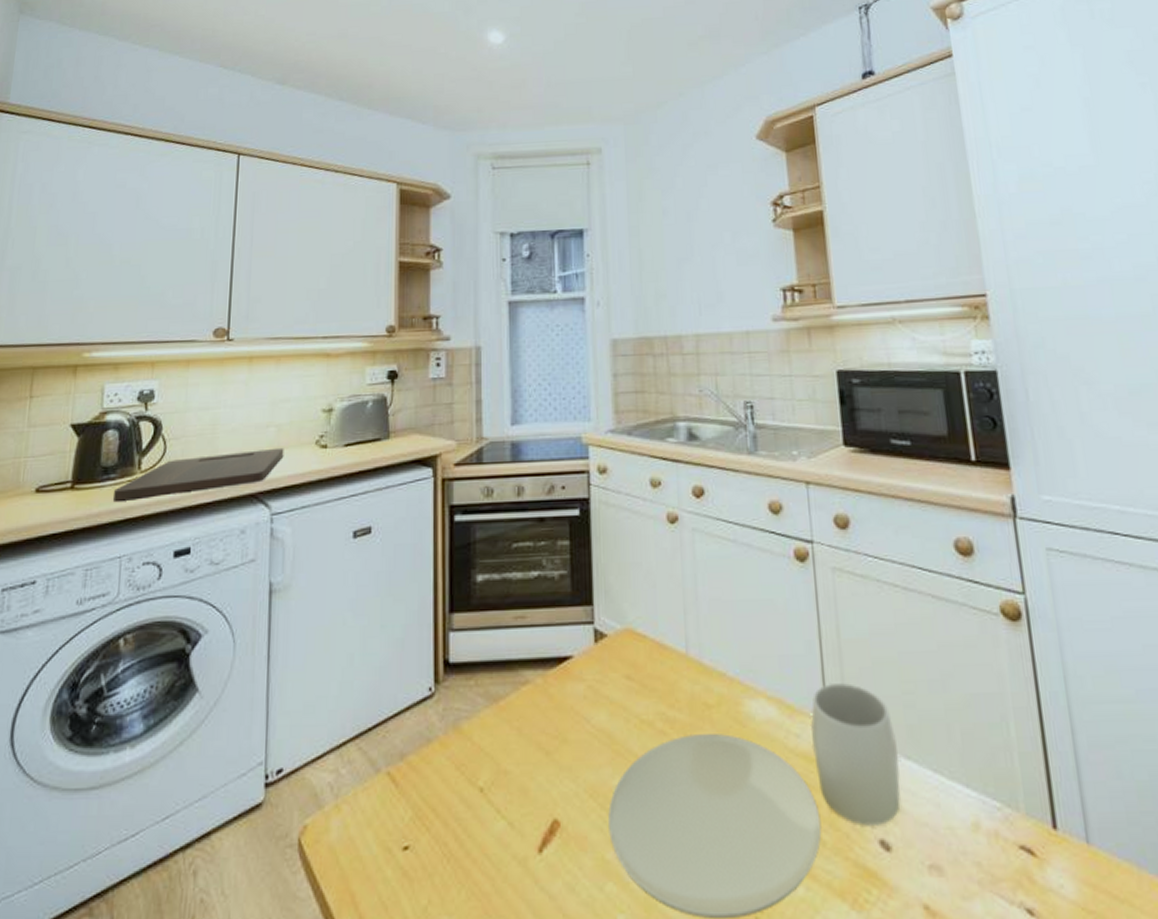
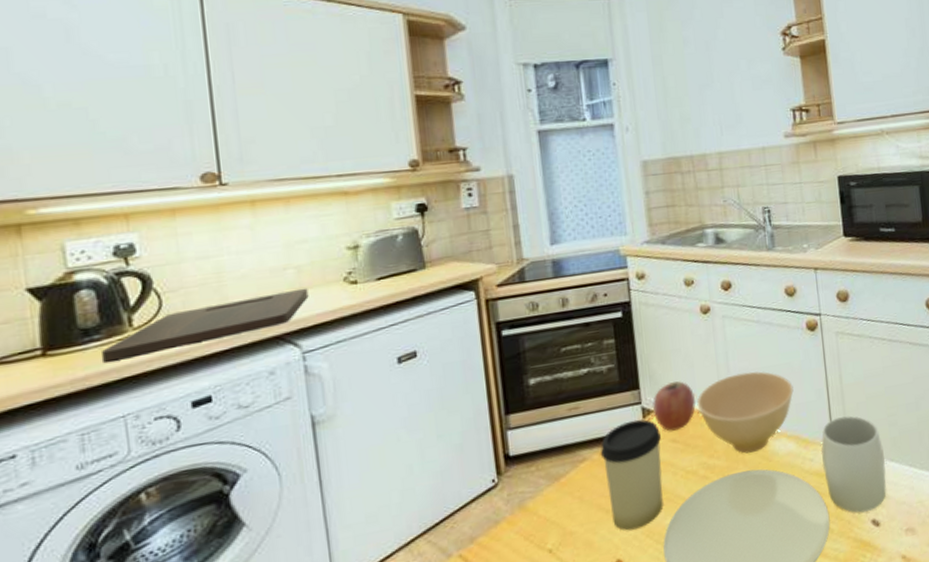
cup: none [544,642,613,784] -> present [600,419,663,530]
fruit: none [606,601,657,664] -> present [652,380,697,431]
bowl: none [657,603,776,710] -> present [696,371,794,454]

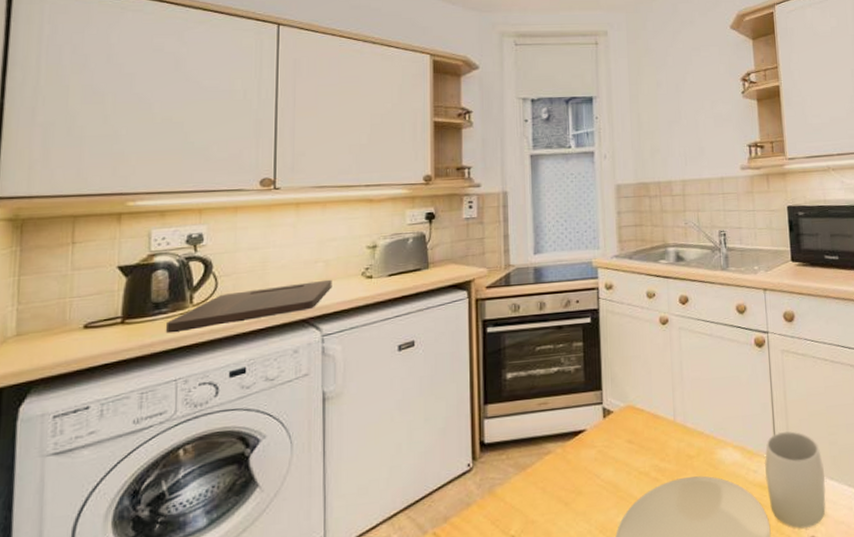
cup: present [600,419,663,530] -> none [563,418,618,524]
fruit: present [652,380,697,431] -> none [612,385,652,432]
bowl: present [696,371,794,454] -> none [652,381,741,460]

